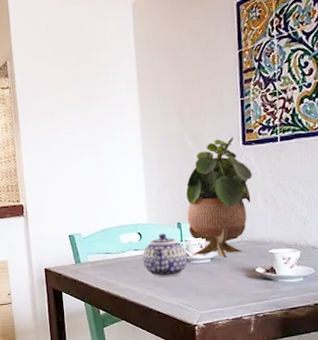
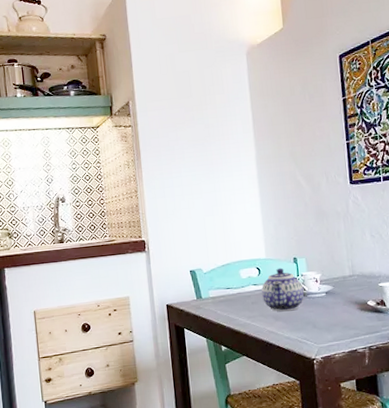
potted plant: present [186,136,252,258] -> none [300,176,360,291]

